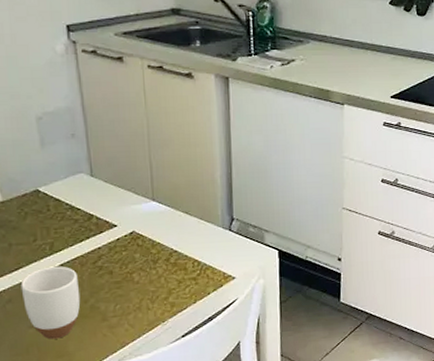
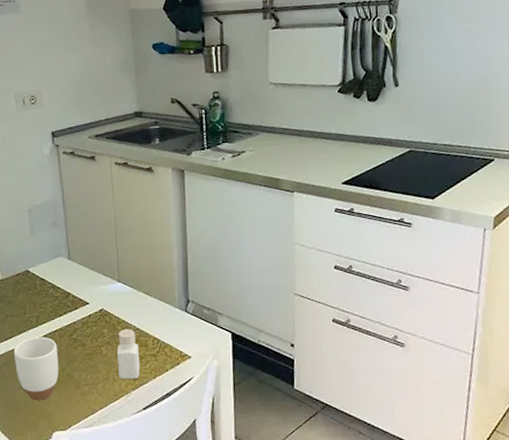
pepper shaker: none [151,251,179,306] -> present [116,328,141,379]

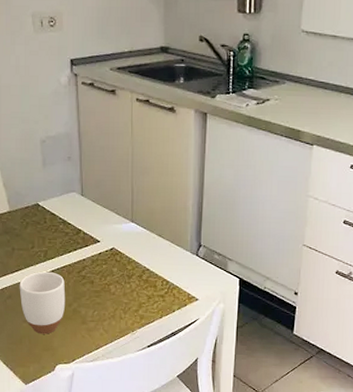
pepper shaker: present [116,328,141,379] -> none [125,268,148,318]

